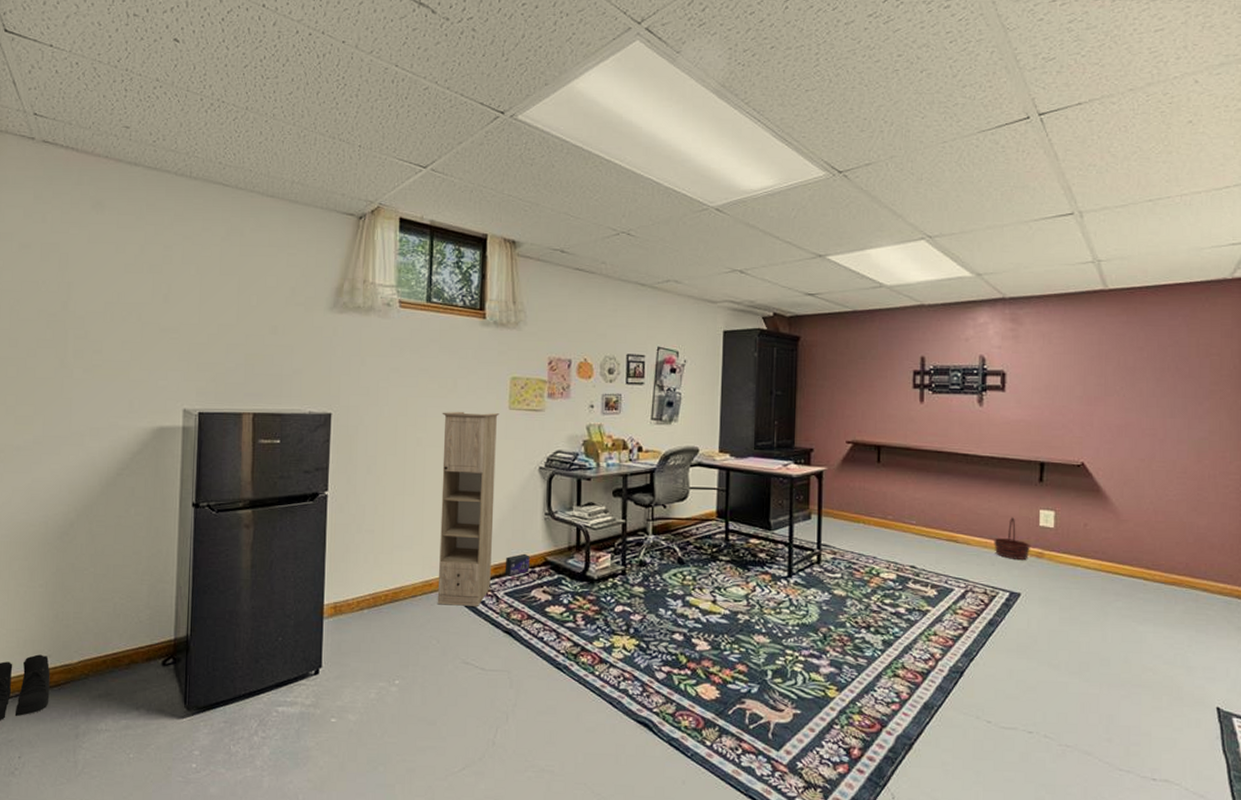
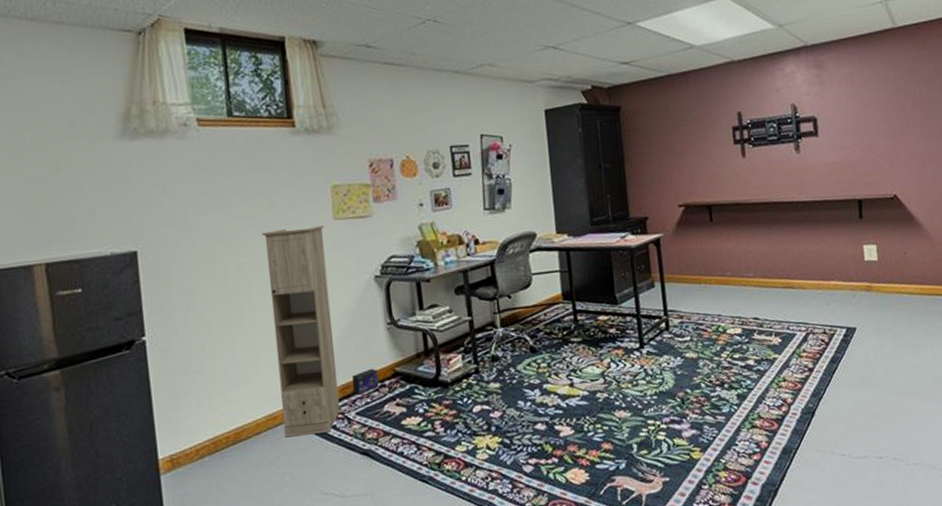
basket: present [994,517,1031,560] -> none [826,256,860,297]

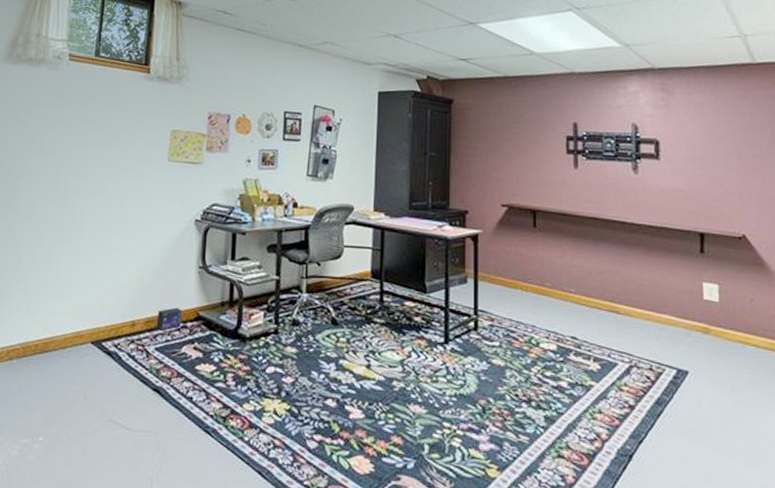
storage cabinet: present [261,226,340,438] -> none [87,161,159,361]

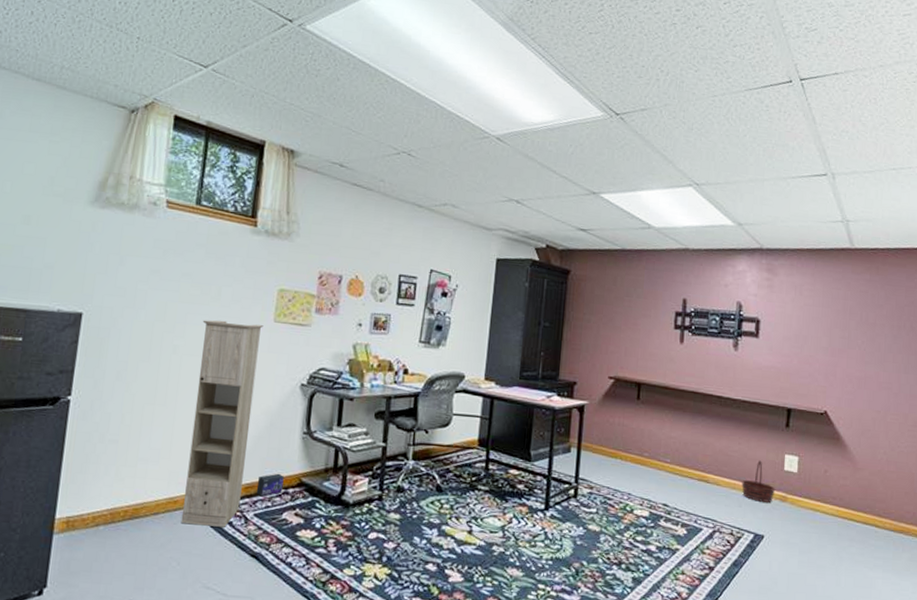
storage cabinet: none [87,161,159,361] -> present [181,320,264,527]
basket: none [657,289,697,335] -> present [741,460,776,503]

